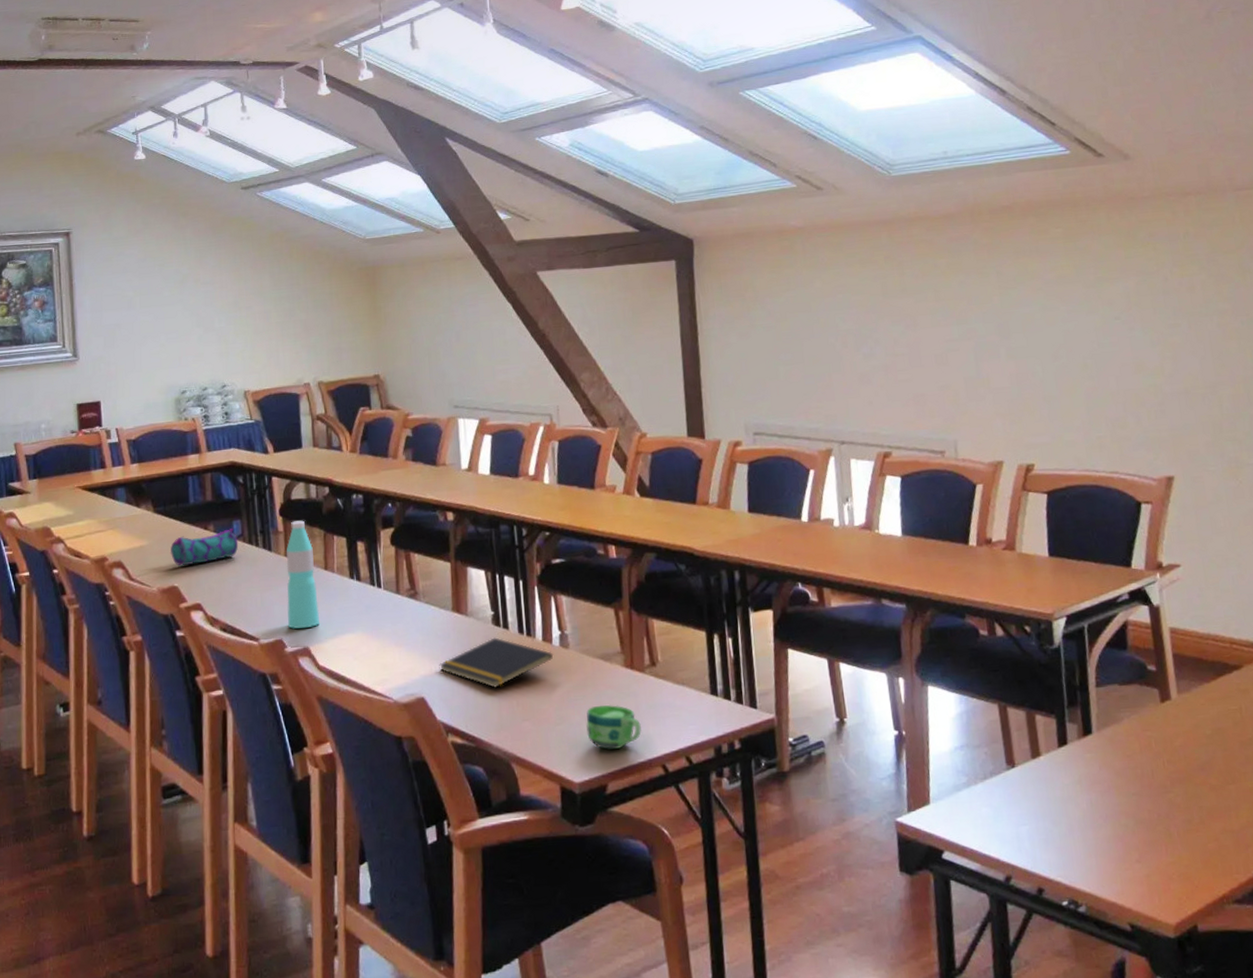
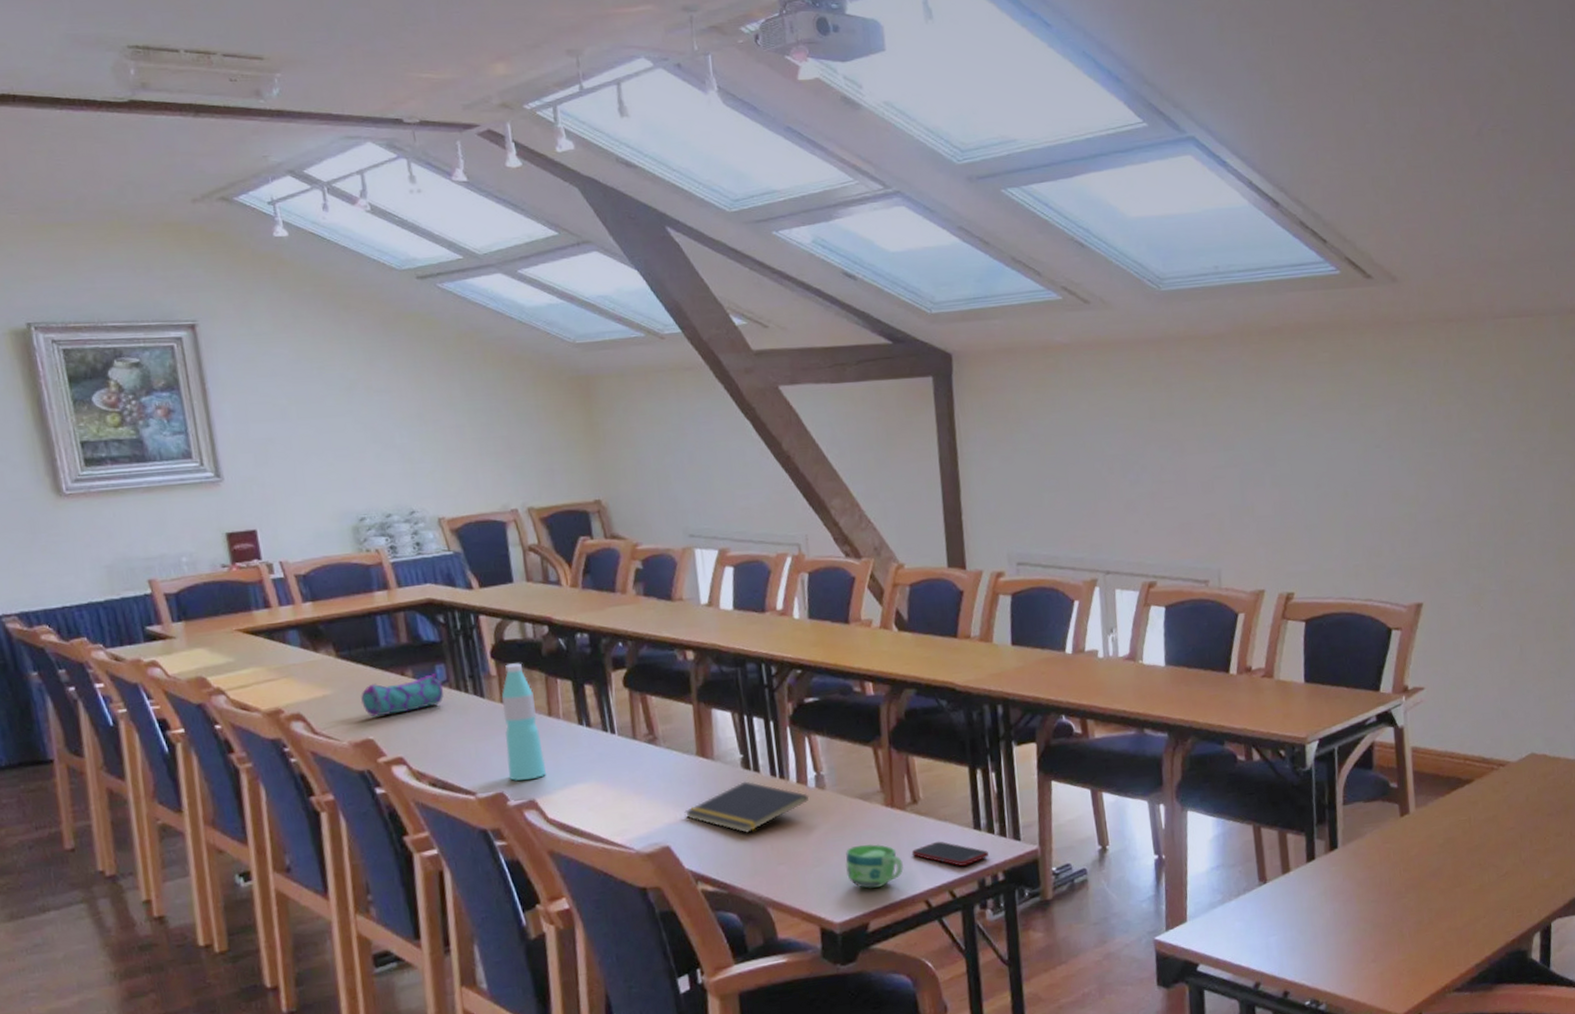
cell phone: none [649,705,725,732] -> present [911,841,989,866]

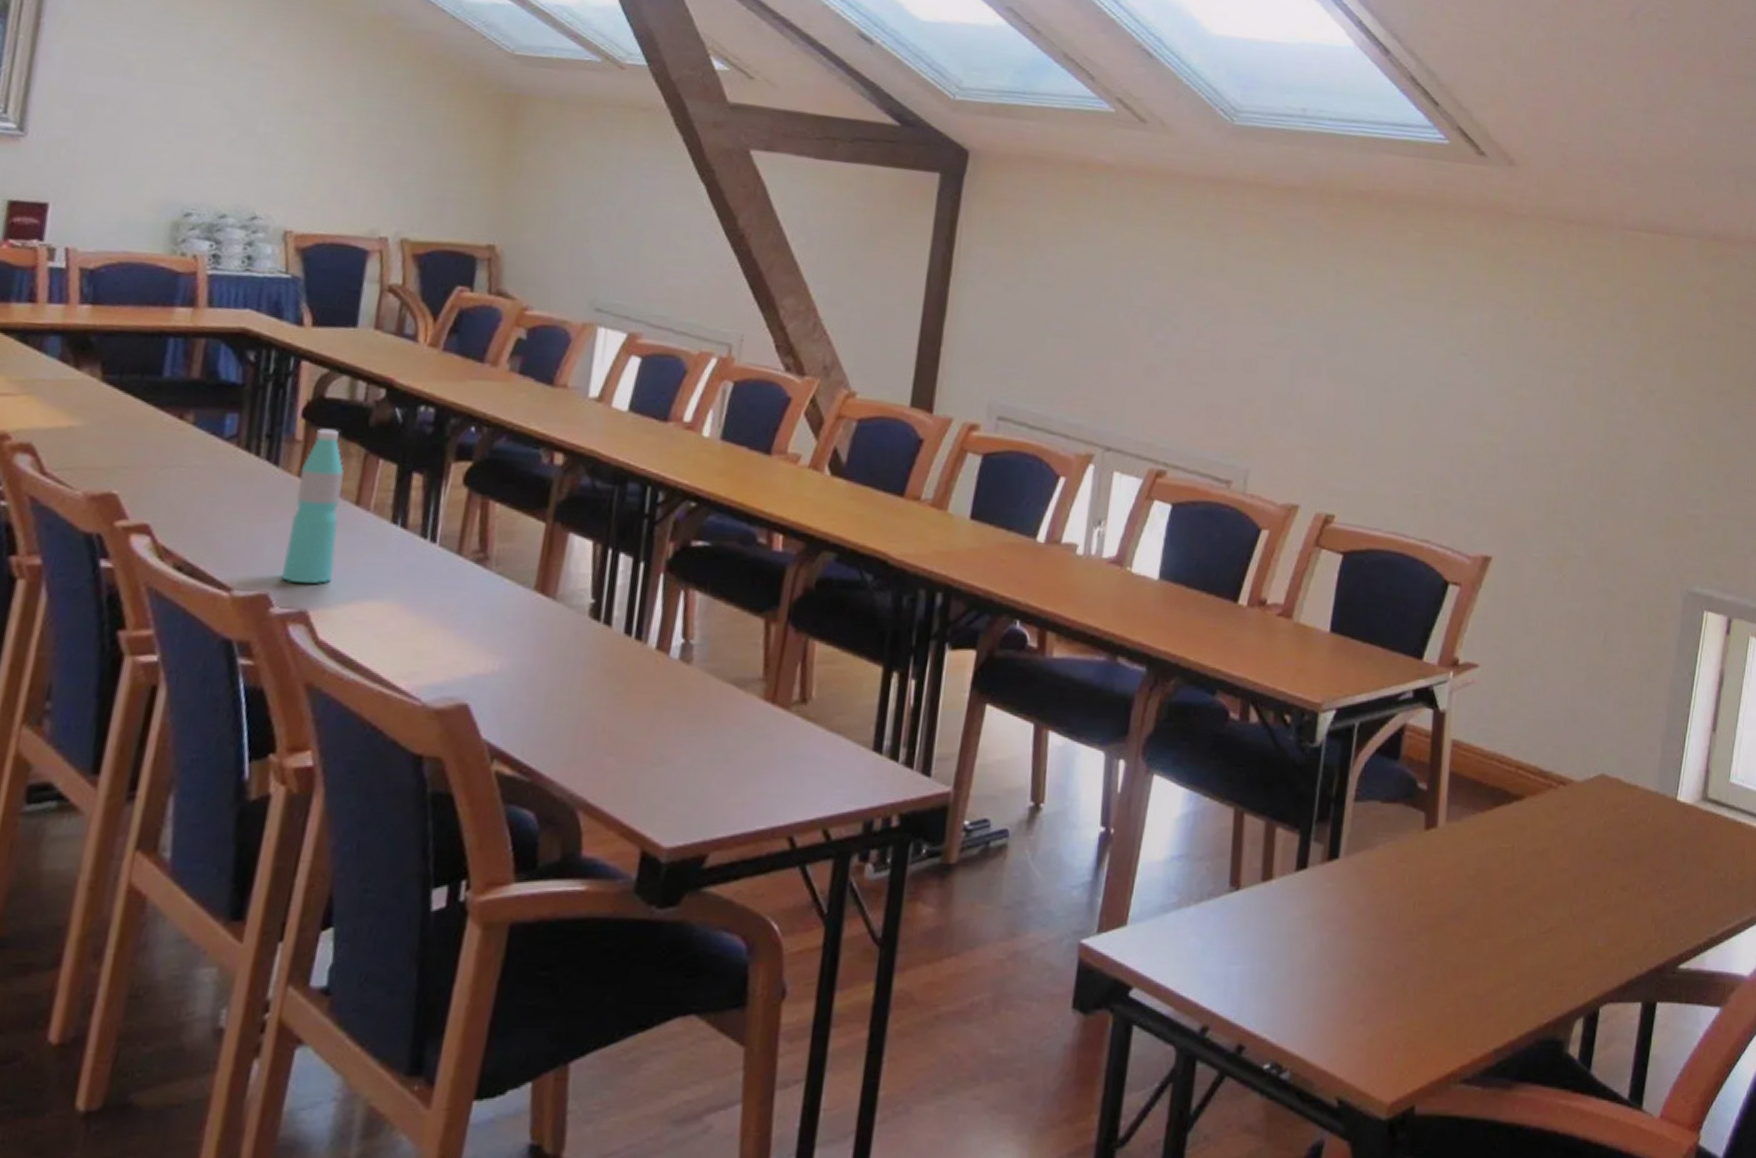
pencil case: present [361,673,445,717] -> none [116,422,230,468]
notepad: present [684,781,809,834] -> none [499,635,668,706]
cup: present [845,843,904,889] -> none [693,746,771,808]
cell phone: present [911,841,989,866] -> none [784,759,885,798]

